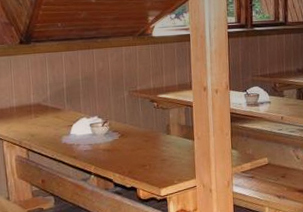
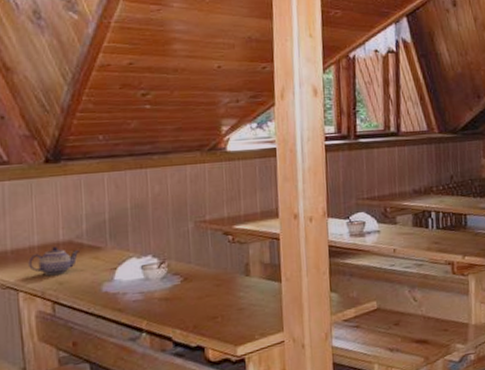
teapot: none [9,107,45,130] -> present [28,246,79,276]

